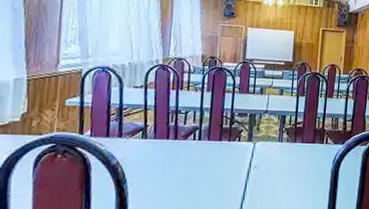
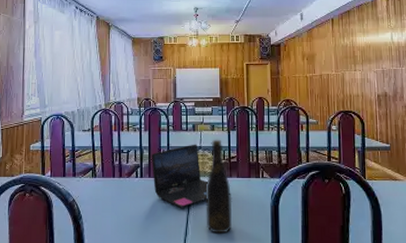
laptop: none [212,107,271,172] -> present [151,144,208,208]
bottle: none [265,104,295,197] -> present [205,139,232,234]

